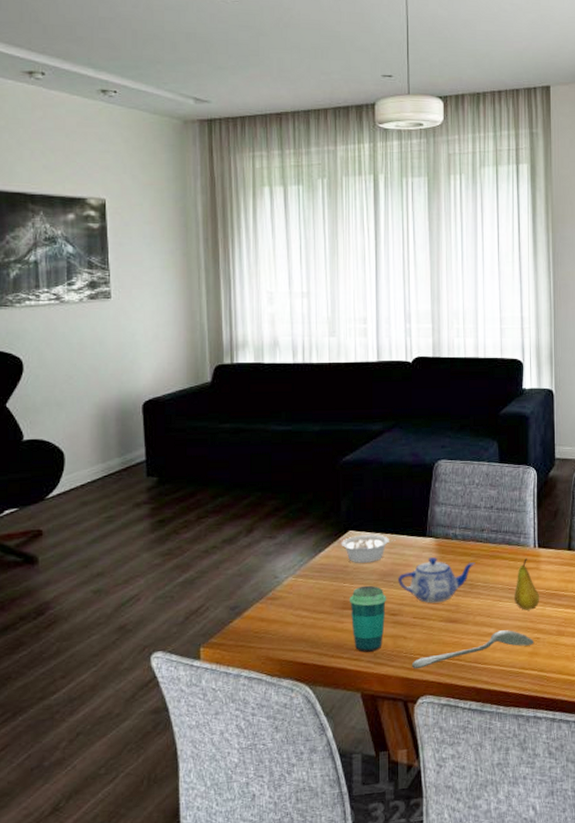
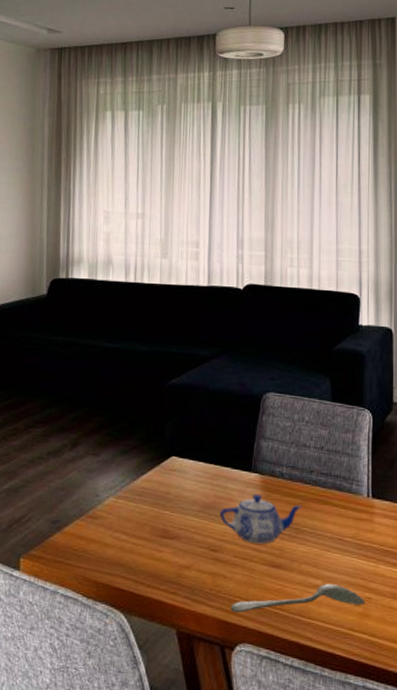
legume: present [341,534,397,563] -> none [163,462,220,492]
cup: present [350,585,387,652] -> none [169,515,208,587]
fruit: present [513,558,540,611] -> none [343,507,373,566]

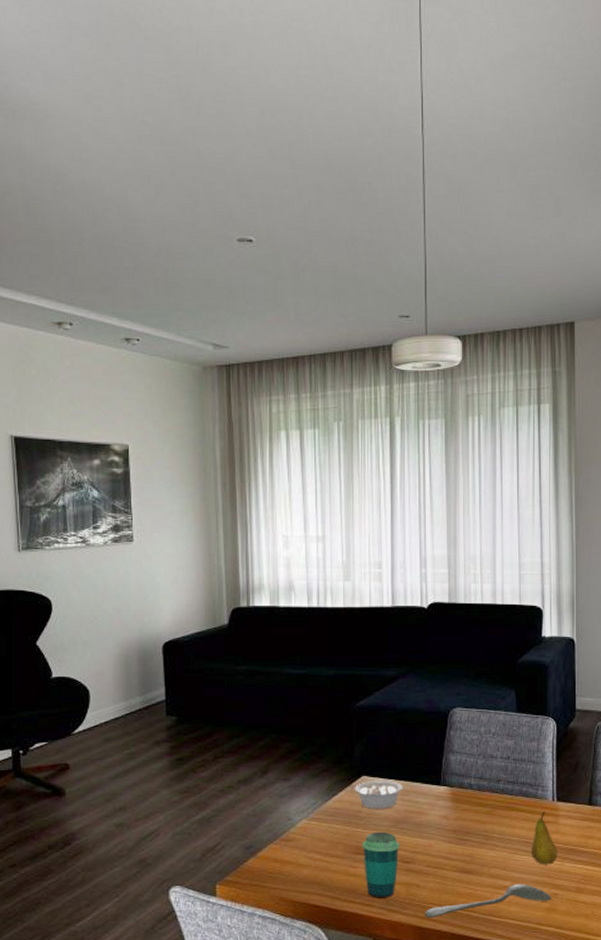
legume: none [163,462,220,492] -> present [354,781,410,809]
cup: none [169,515,208,587] -> present [363,831,400,898]
teapot: present [220,494,303,545] -> none [411,806,491,853]
fruit: none [343,507,373,566] -> present [530,811,558,865]

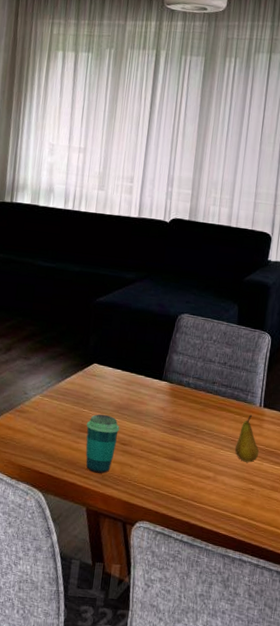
legume: present [354,781,410,809] -> none [85,368,135,395]
spoon: present [425,884,552,917] -> none [134,476,249,496]

